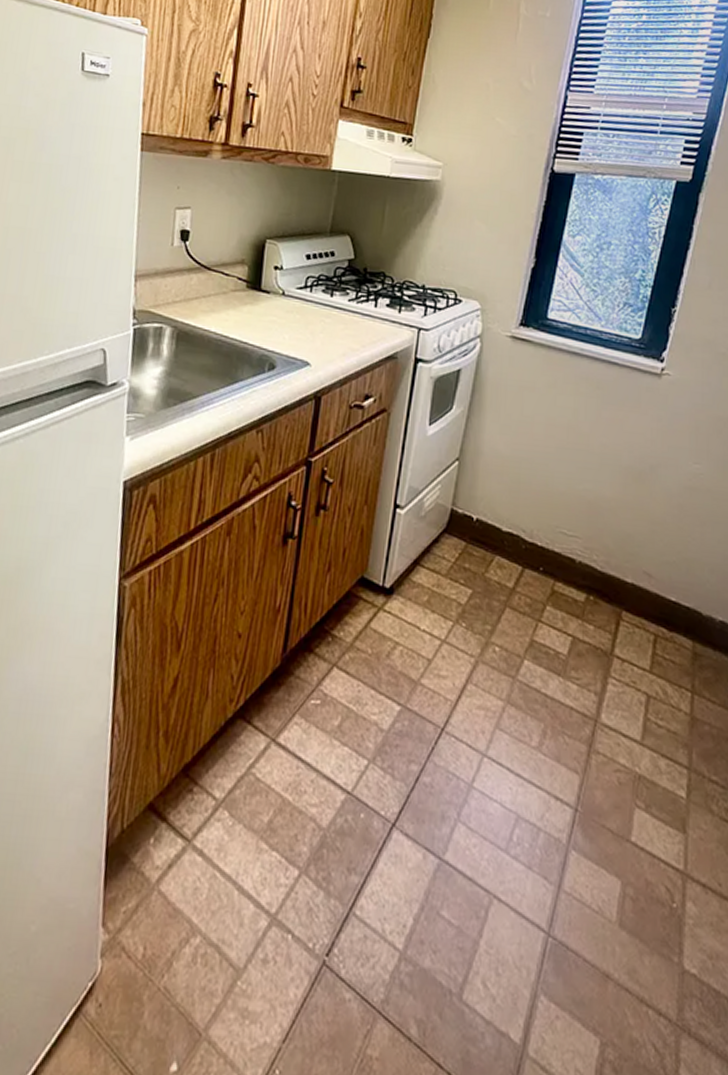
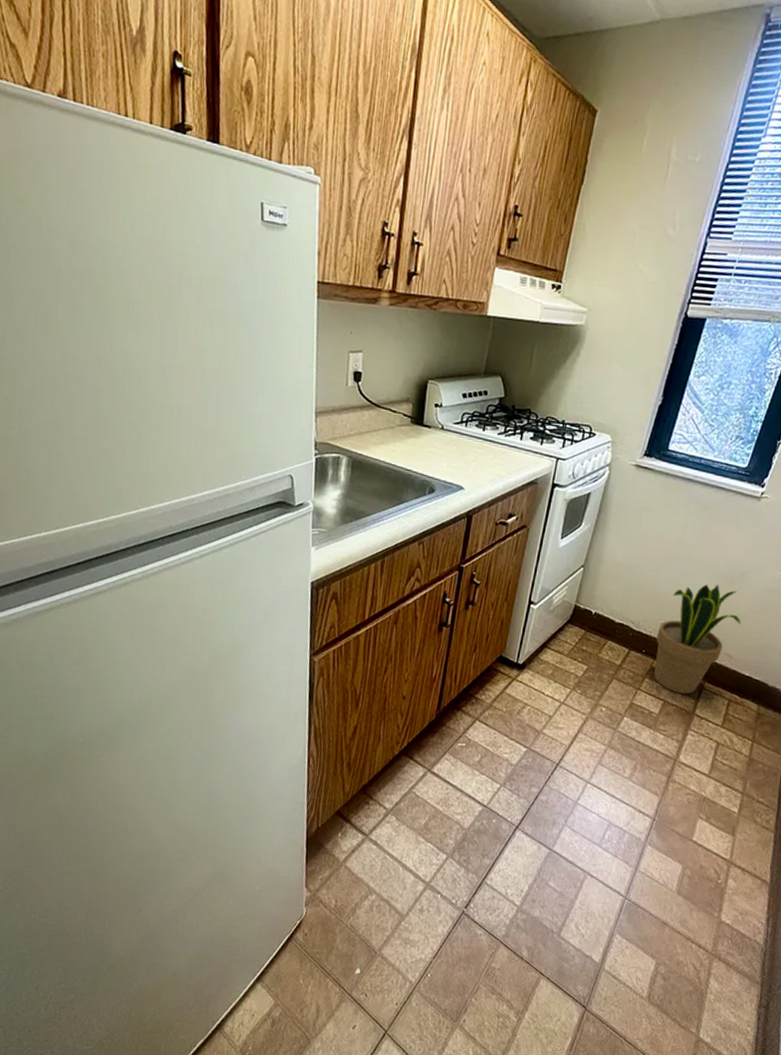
potted plant: none [554,481,658,627] -> present [654,584,741,694]

